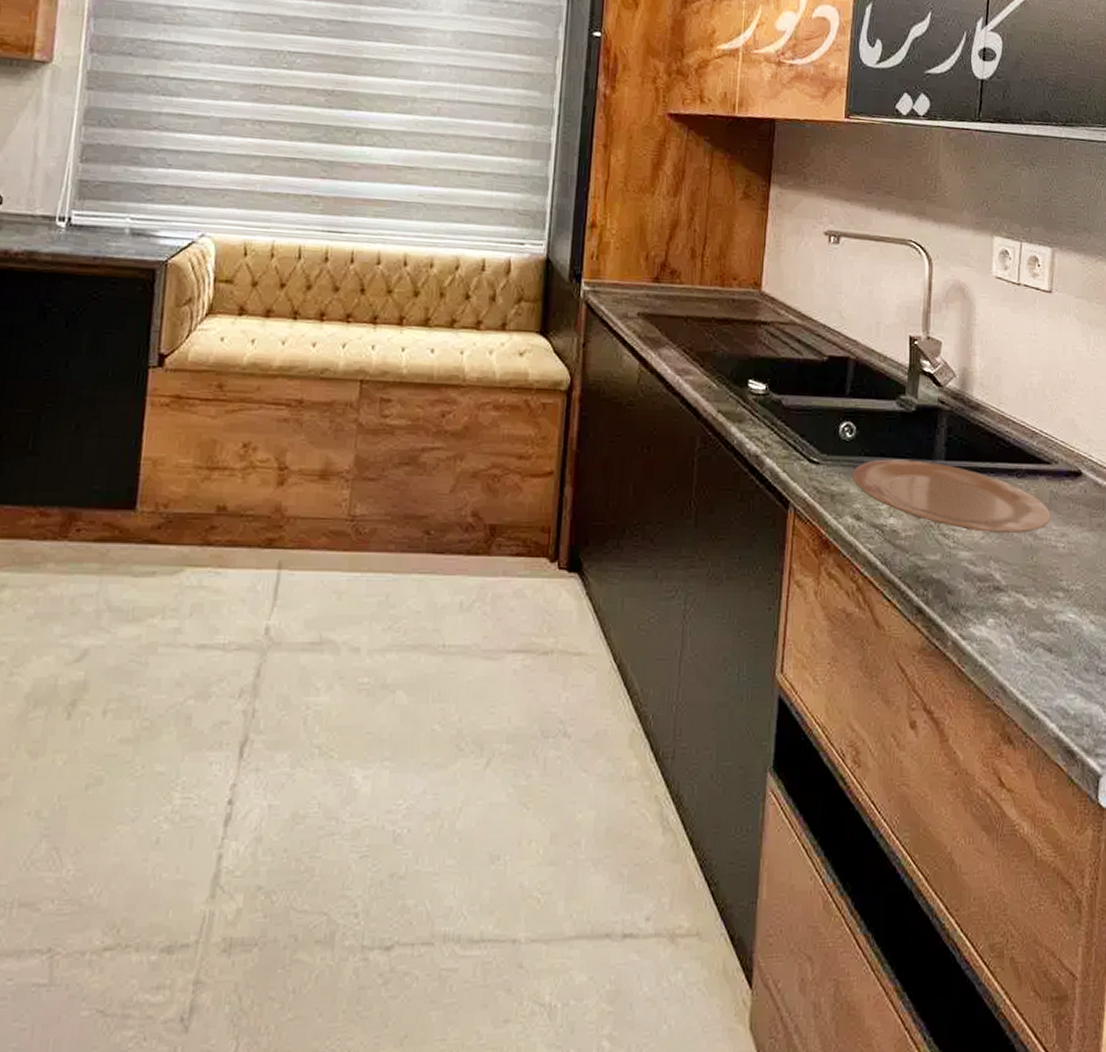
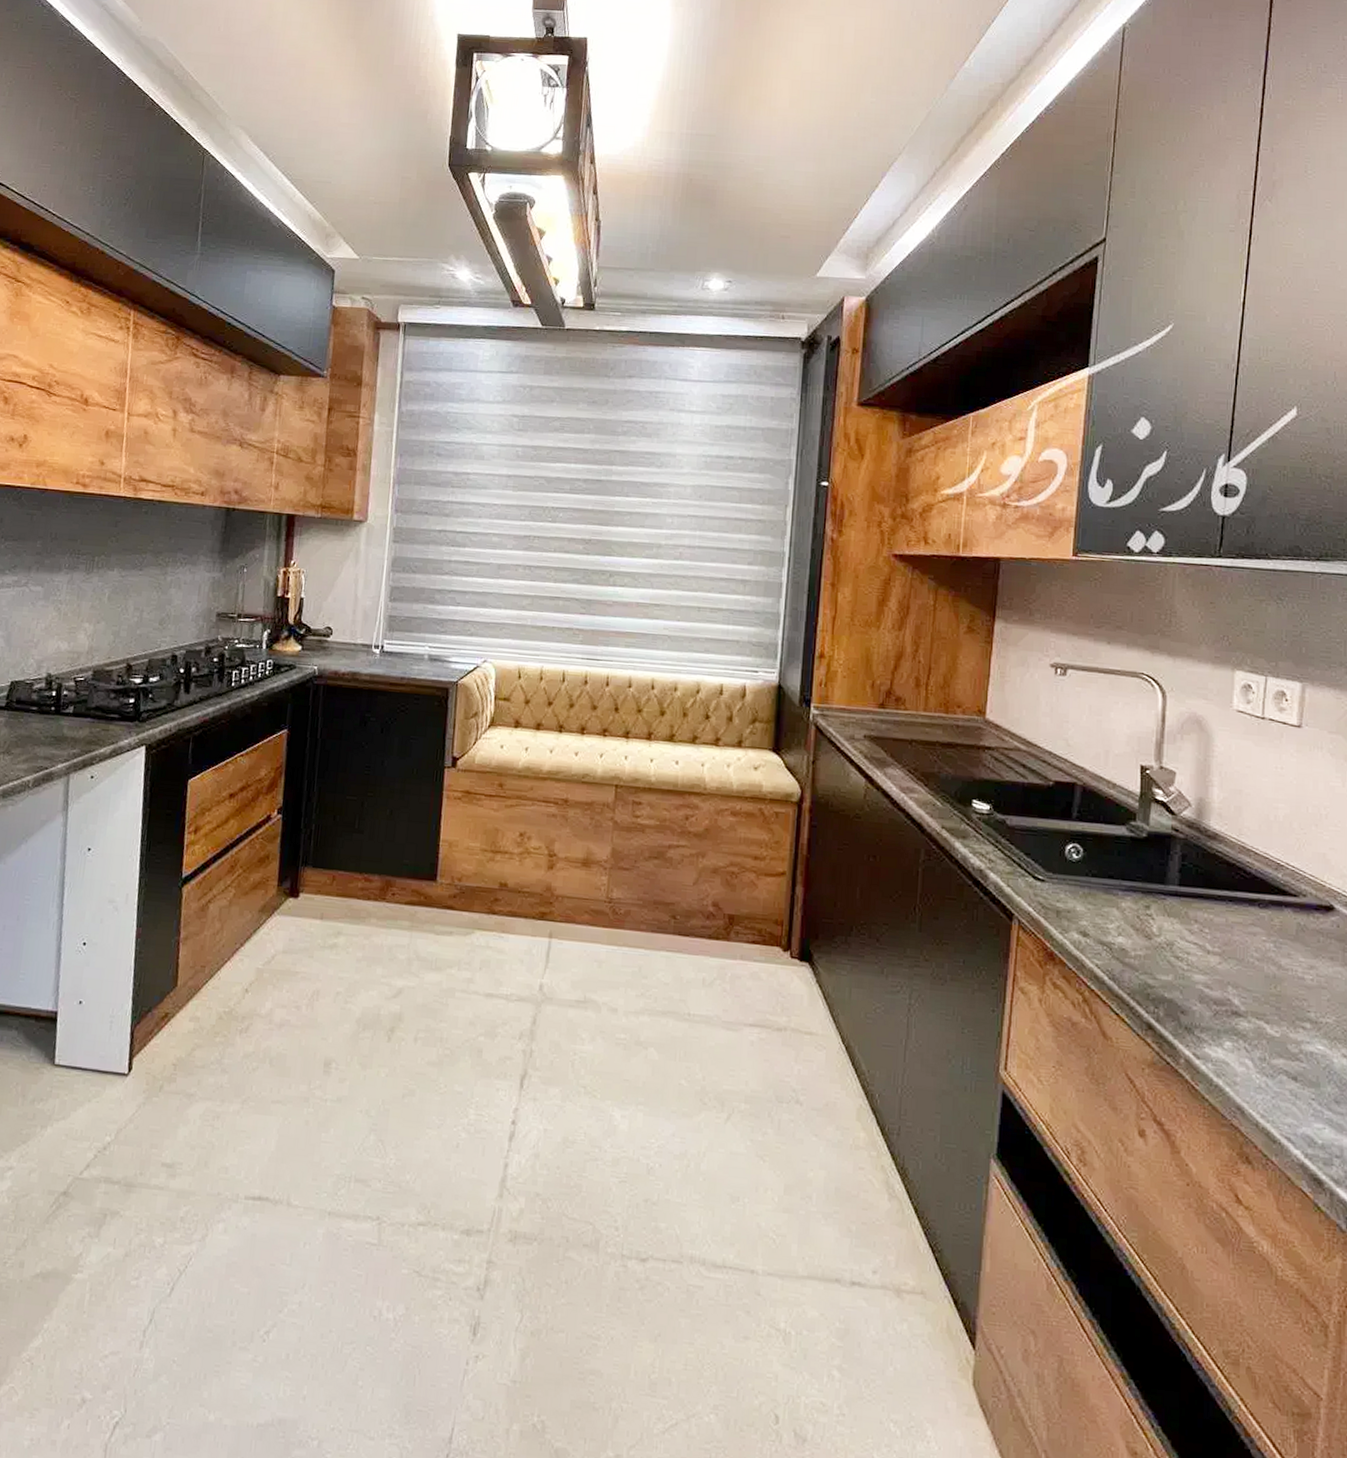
plate: present [853,459,1051,533] -> none [1079,881,1298,962]

